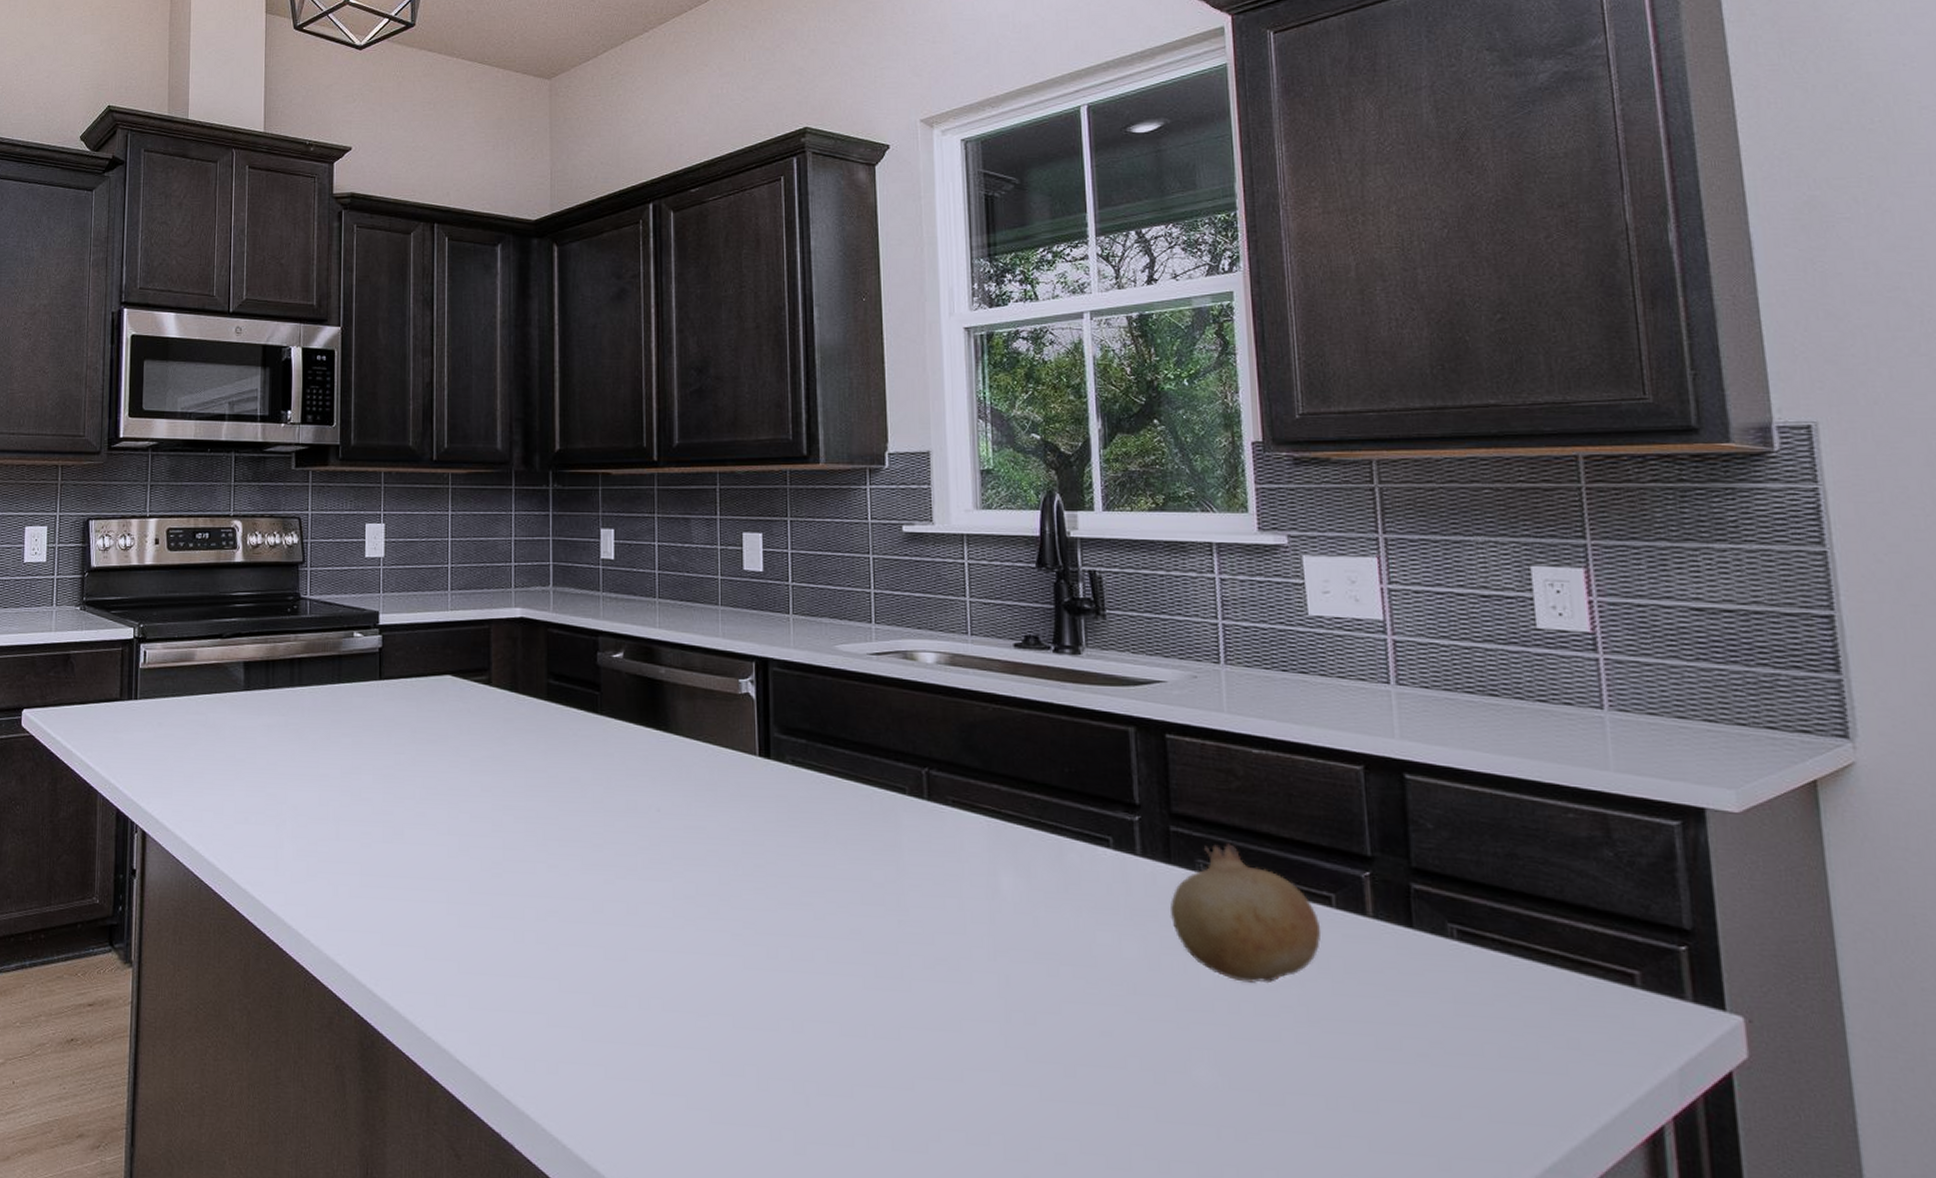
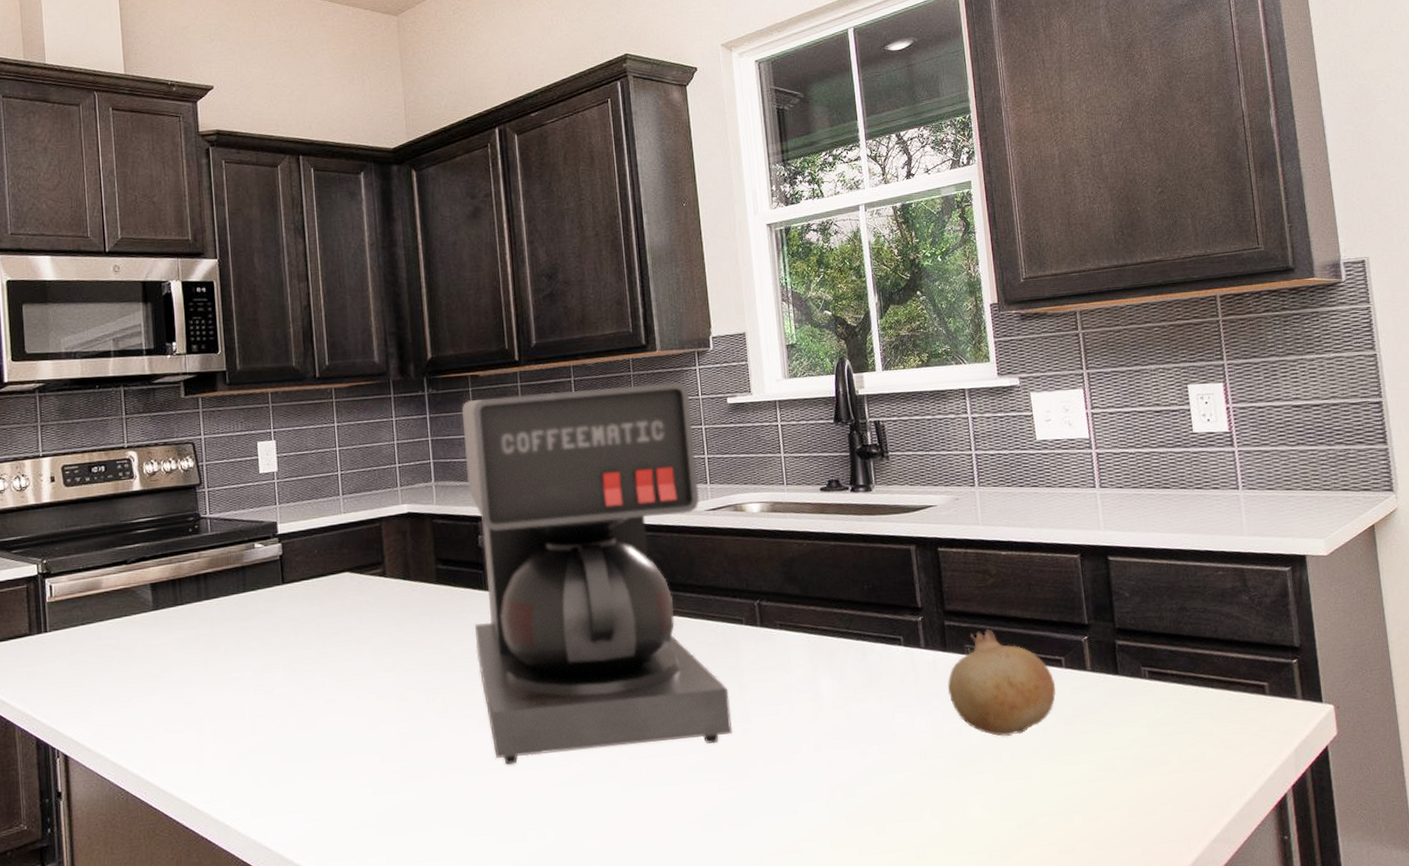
coffee maker: none [585,499,885,932] -> present [461,382,733,765]

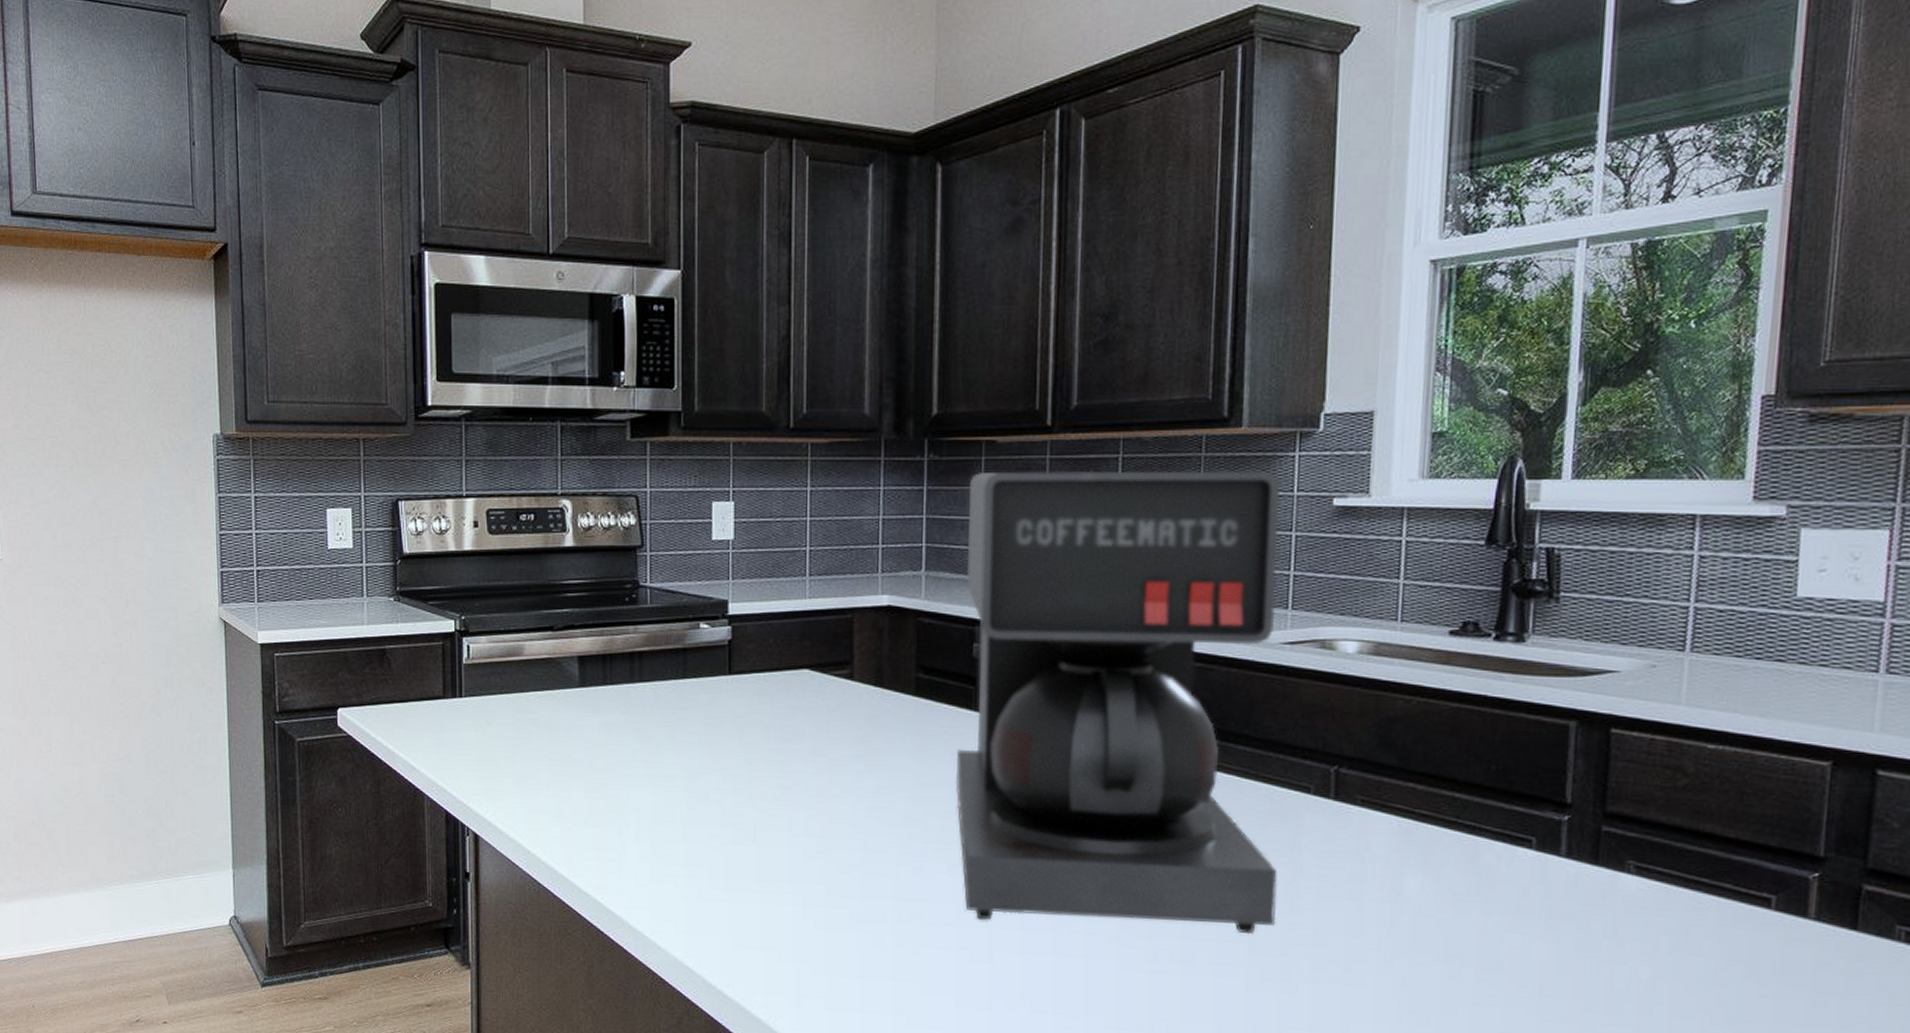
fruit: present [948,629,1056,736] -> none [1589,844,1755,986]

